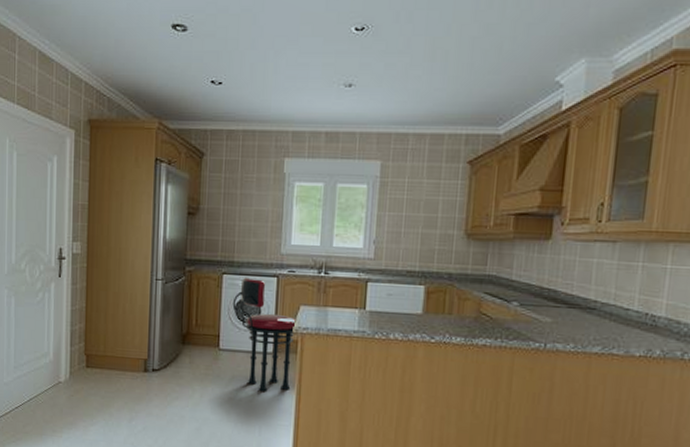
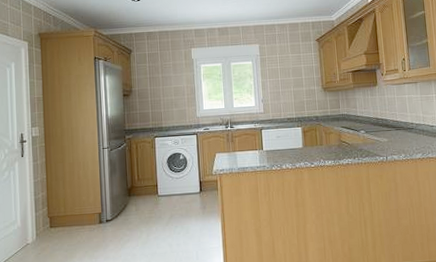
stool: present [232,277,299,391] -> none [165,137,217,223]

